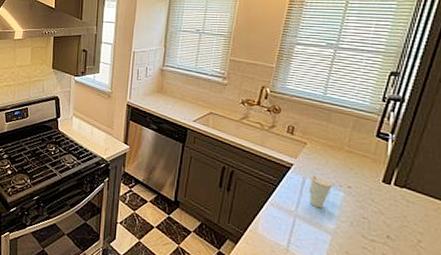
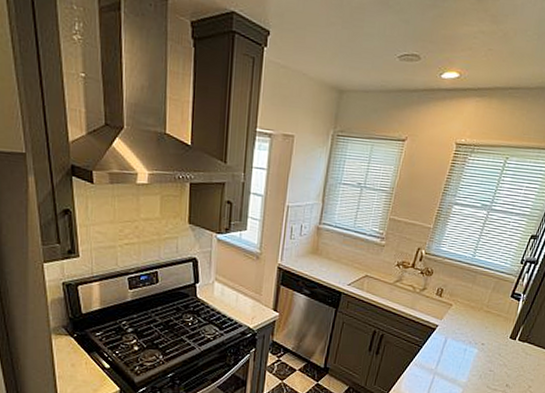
cup: present [308,175,333,209] -> none [448,335,470,365]

